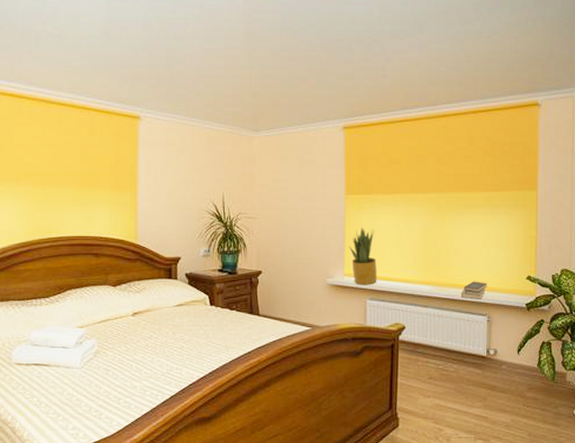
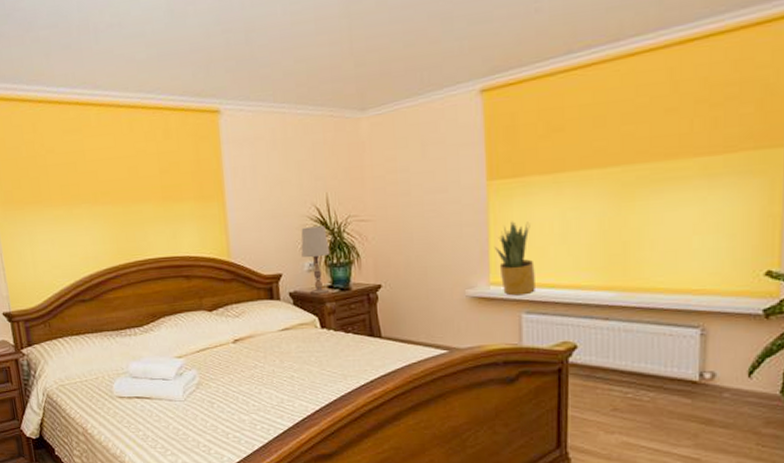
table lamp: none [199,219,222,277] -> present [301,226,330,295]
books: present [460,281,487,299] -> none [658,282,701,307]

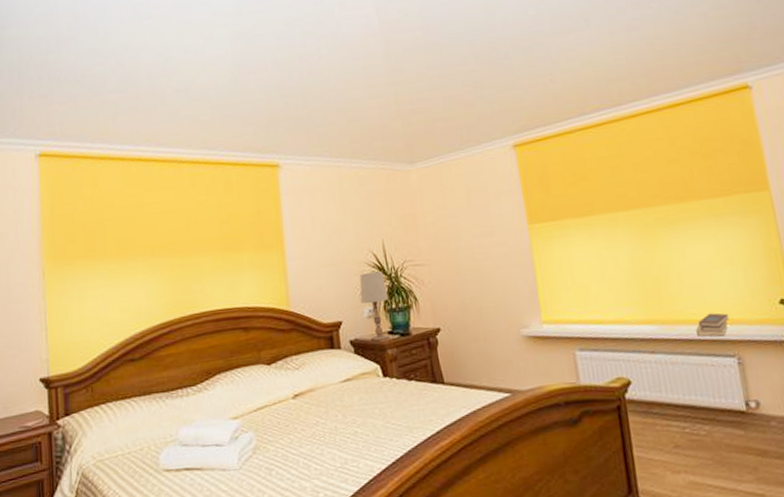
planter: present [494,221,535,296] -> none [541,261,584,334]
books: none [658,282,701,307] -> present [695,313,730,337]

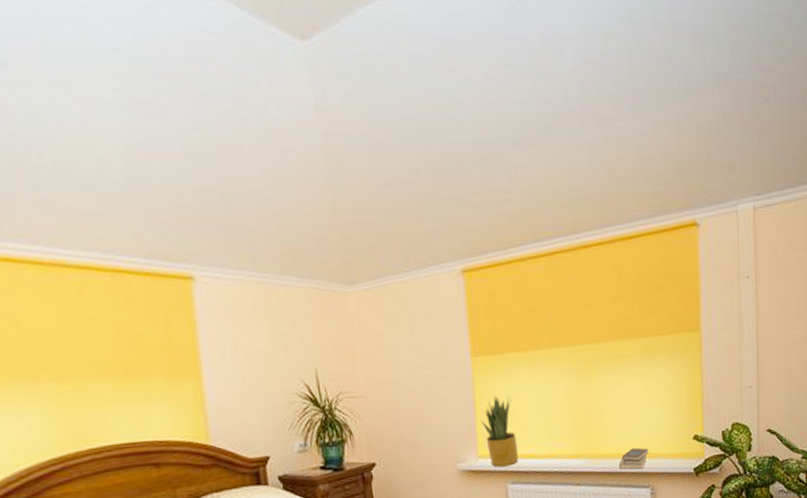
table lamp: present [359,271,389,342] -> none [289,403,322,478]
planter: none [541,261,584,334] -> present [480,396,518,468]

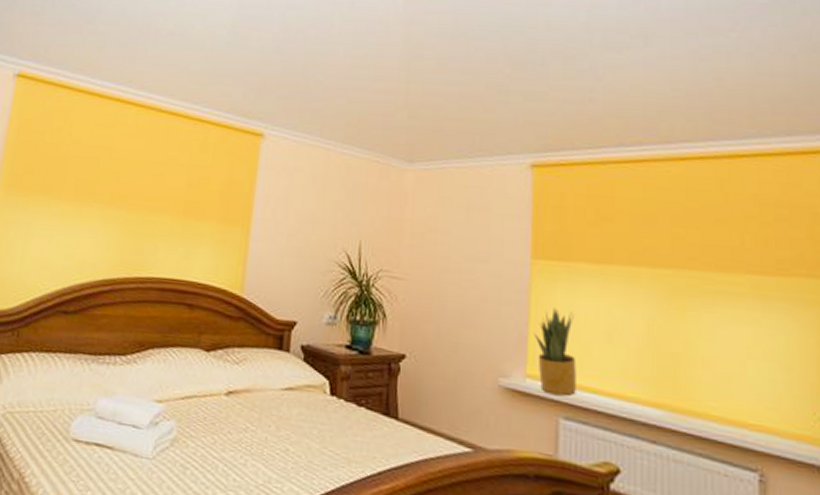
books: present [618,447,649,470] -> none [712,412,758,444]

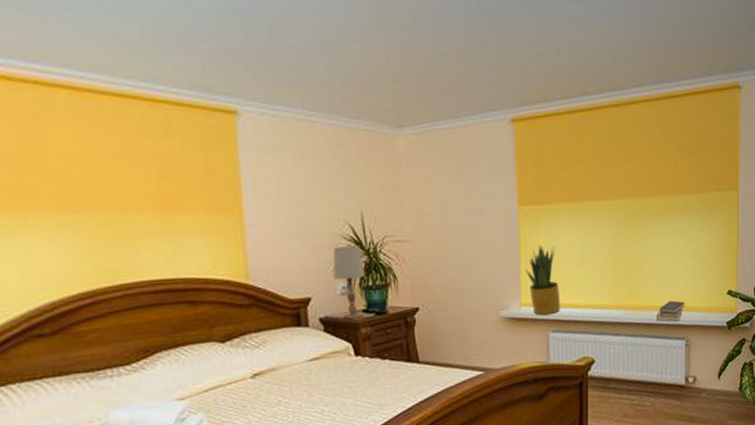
table lamp: none [322,273,355,355] -> present [333,246,365,321]
books: none [712,412,758,444] -> present [655,300,685,322]

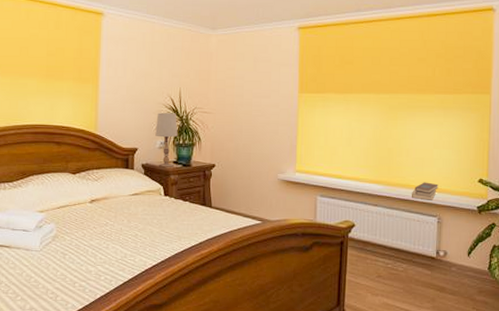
planter: present [524,245,560,316] -> none [300,125,328,182]

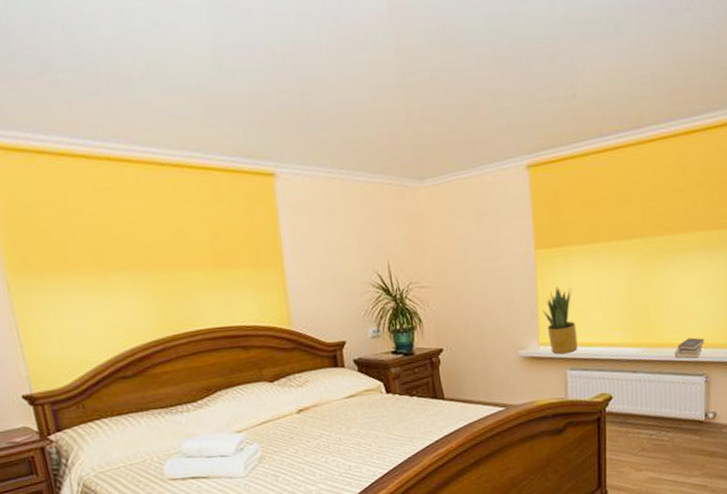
table lamp: present [155,113,178,168] -> none [363,292,393,361]
planter: none [300,125,328,182] -> present [542,287,578,355]

